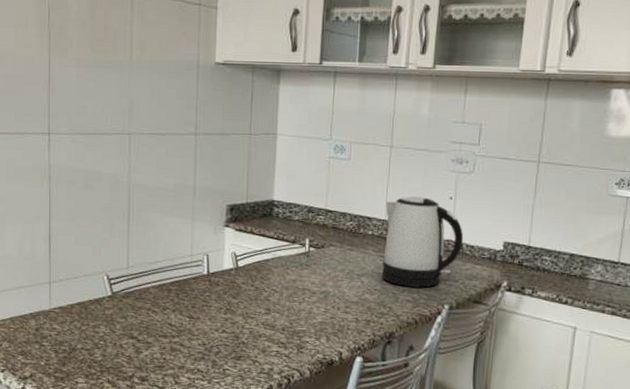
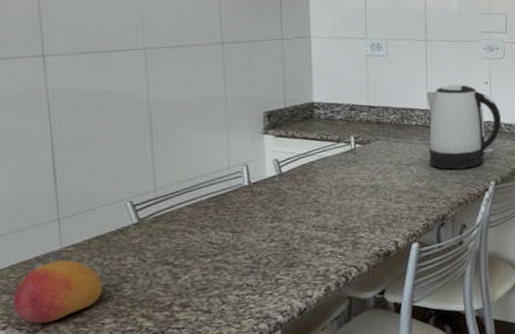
fruit: none [11,319,79,373] -> present [13,260,103,324]

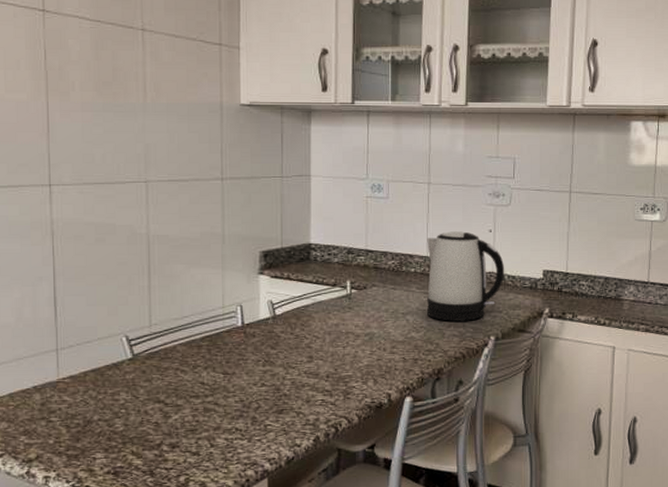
fruit: present [13,260,103,324] -> none [11,391,96,454]

